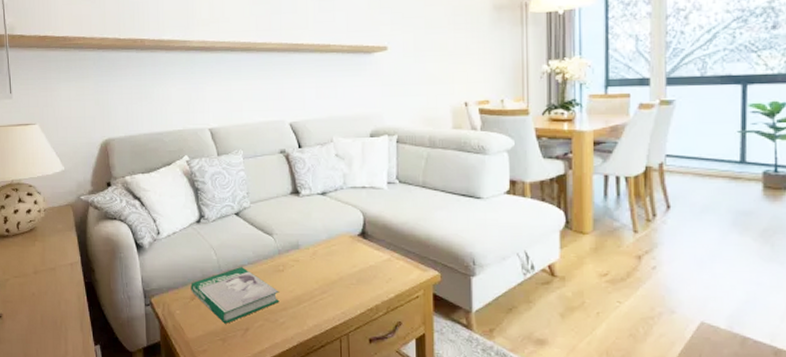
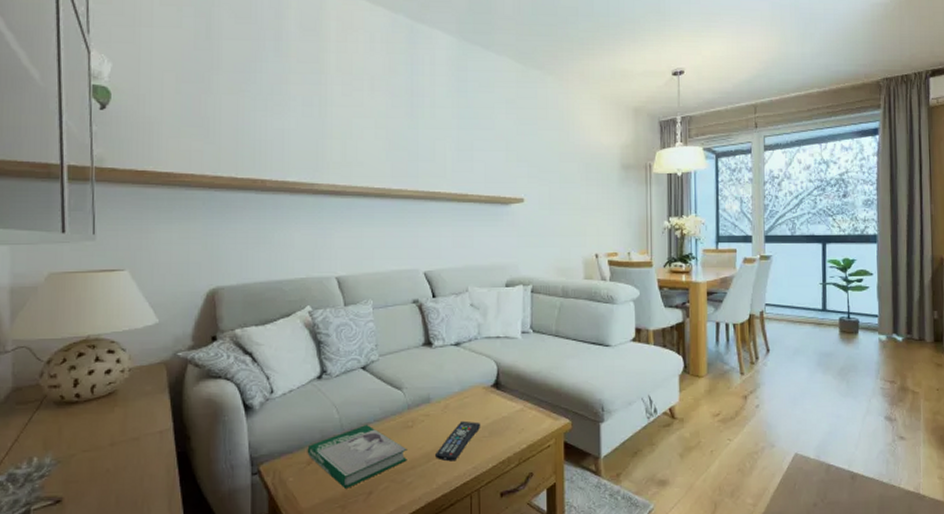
remote control: none [306,267,349,306] -> present [435,420,481,462]

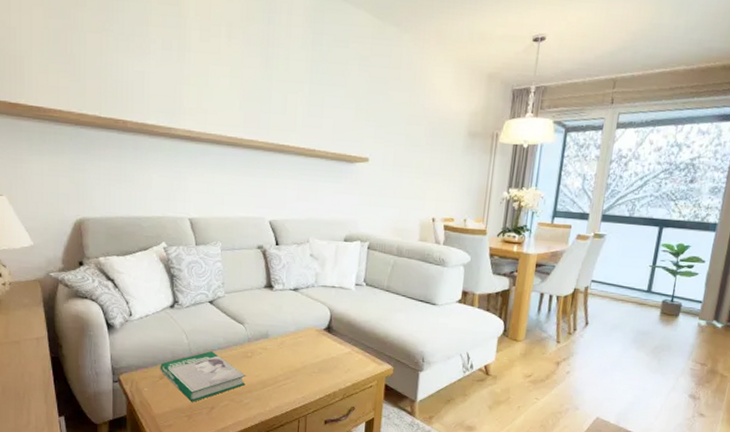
remote control: present [435,420,481,462] -> none [270,356,312,390]

